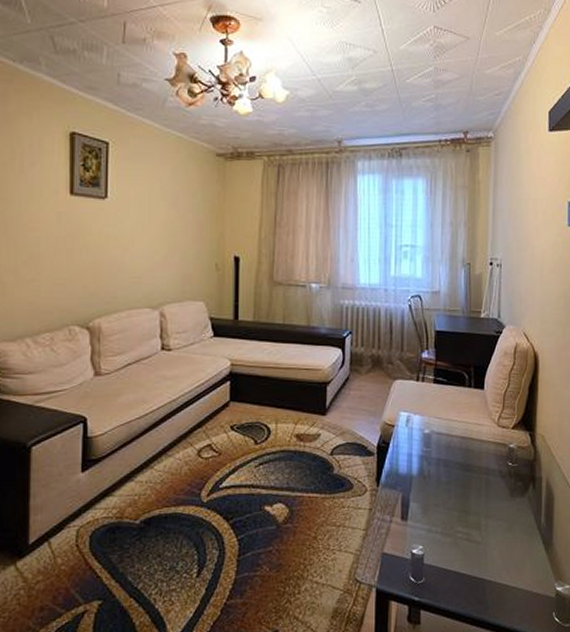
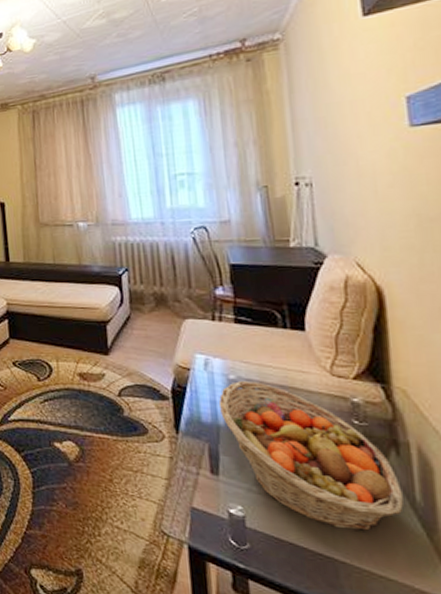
fruit basket: none [414,434,533,554] -> present [218,381,404,532]

